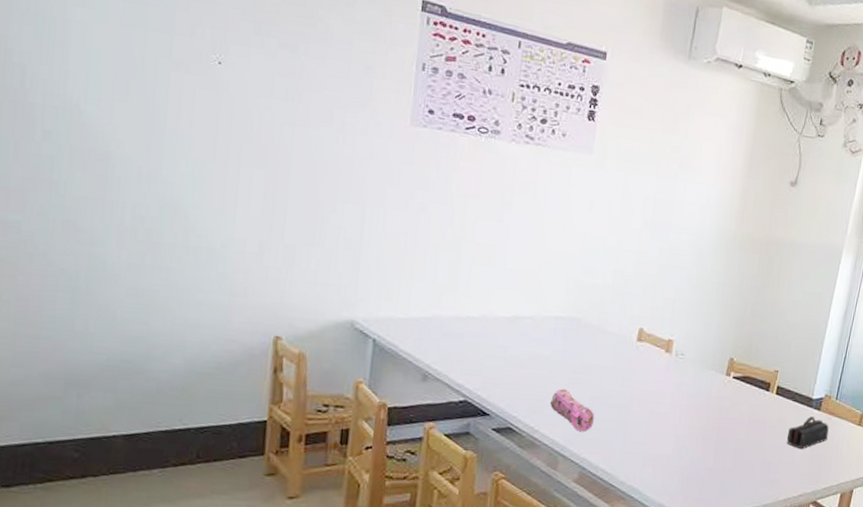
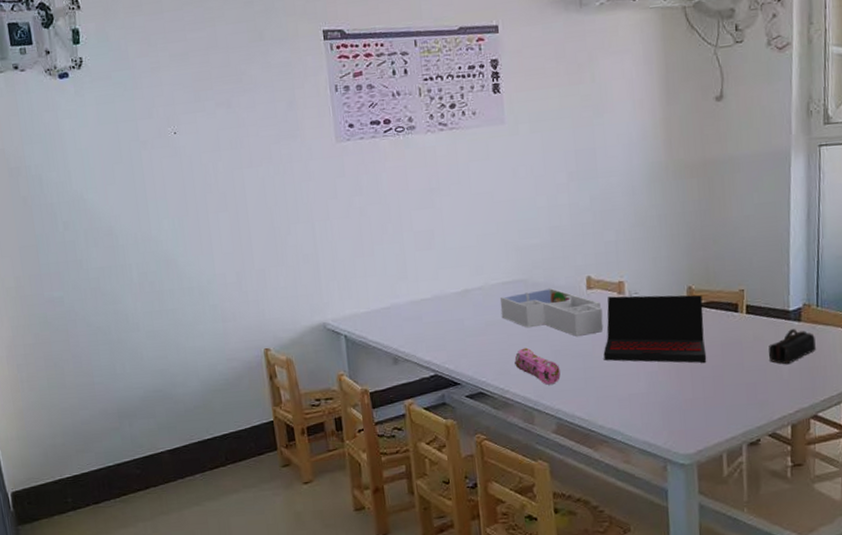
desk organizer: none [547,331,648,387] -> present [500,287,604,336]
laptop: none [638,353,741,434] -> present [603,294,707,363]

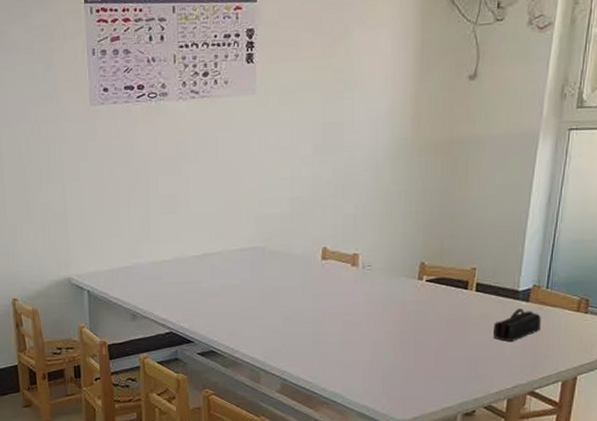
desk organizer: present [500,287,604,336] -> none [237,256,335,304]
pencil case: present [514,347,561,385] -> none [246,311,289,348]
laptop: present [603,294,707,363] -> none [332,267,434,336]

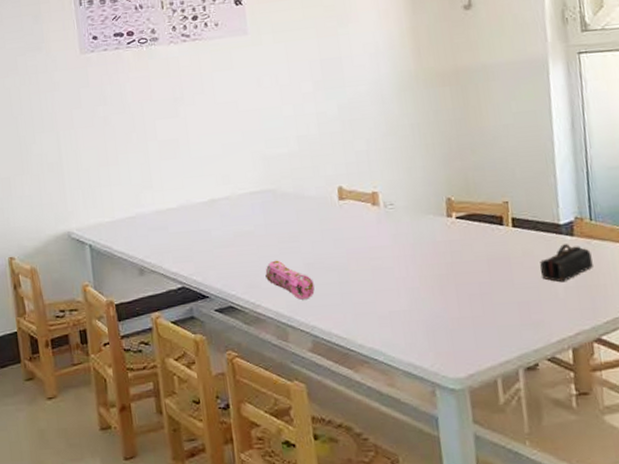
pencil case: none [246,311,289,348] -> present [265,260,315,300]

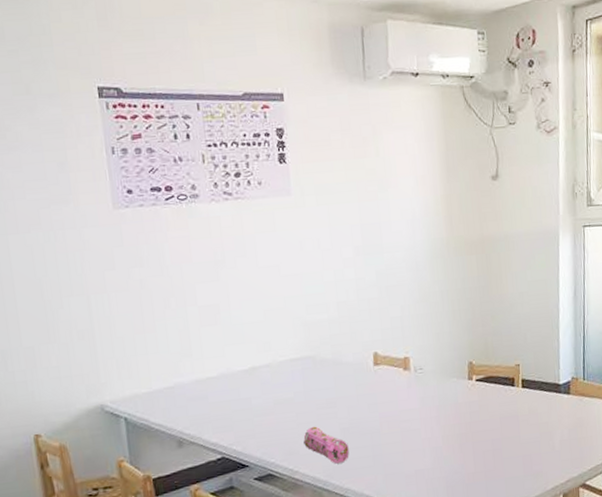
pencil case: present [540,244,593,283] -> none [542,401,583,436]

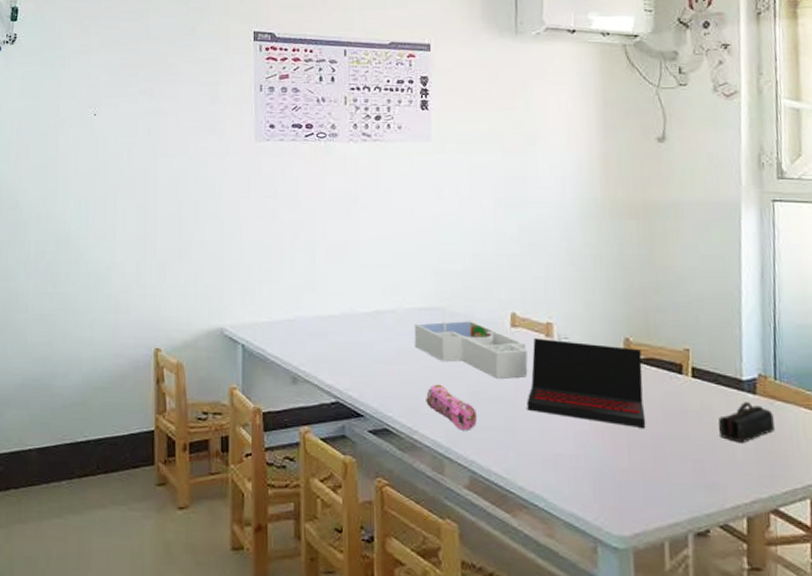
desk organizer: none [288,364,391,414] -> present [414,320,528,379]
laptop: none [390,369,487,438] -> present [526,338,646,428]
pencil case: none [542,401,583,436] -> present [719,402,775,444]

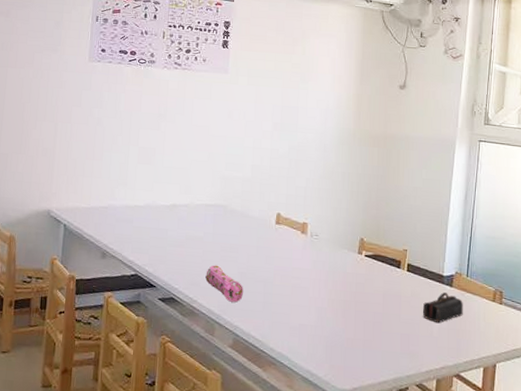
desk organizer: present [414,320,528,379] -> none [200,216,286,264]
laptop: present [526,338,646,428] -> none [282,234,371,308]

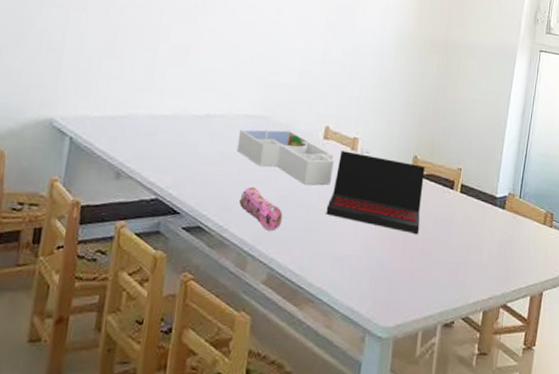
desk organizer: none [200,216,286,264] -> present [236,129,334,185]
laptop: none [282,234,371,308] -> present [326,151,425,234]
pencil case: present [423,292,463,324] -> none [473,215,514,250]

